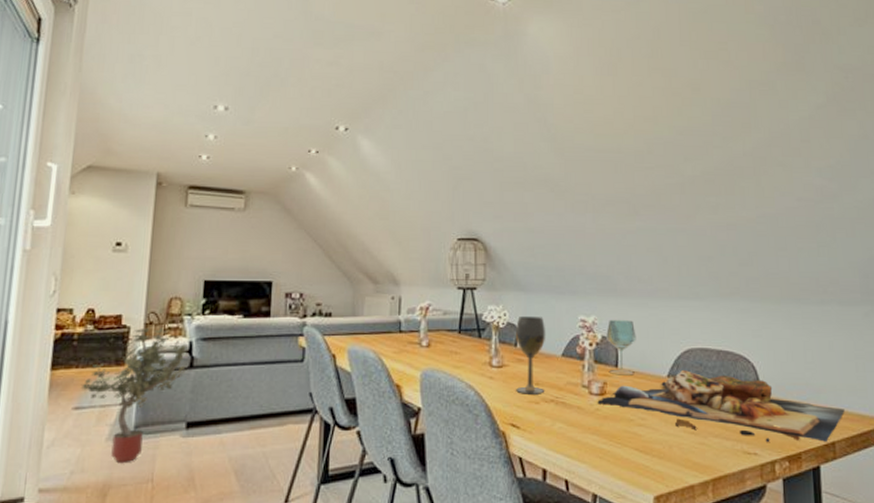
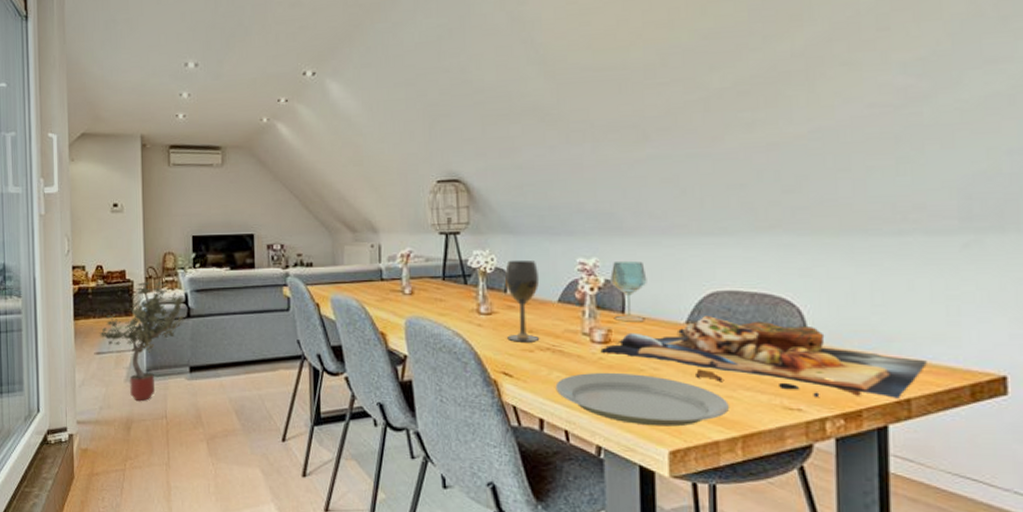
plate: none [558,422,702,473] -> present [555,372,729,427]

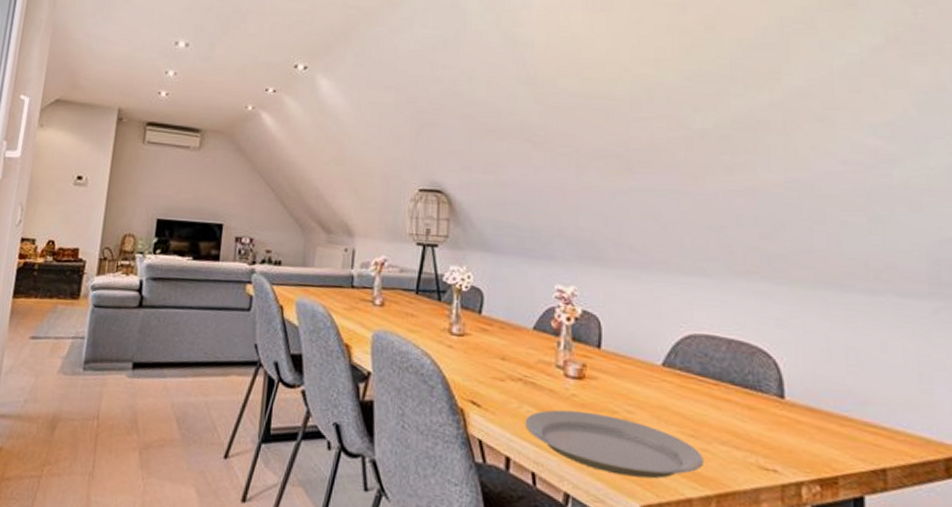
potted tree: present [99,281,185,401] -> none [38,263,138,397]
wine glass: present [505,260,540,342] -> none [478,280,516,371]
food platter: present [600,316,927,398] -> none [574,359,901,467]
wine glass: present [610,260,647,322] -> none [588,291,625,360]

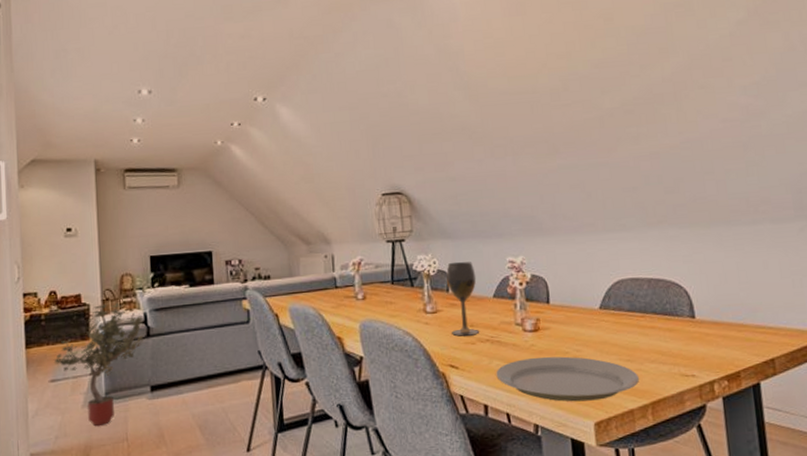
potted tree: none [38,263,138,397] -> present [53,302,145,426]
wine glass: none [478,280,516,371] -> present [446,261,479,337]

